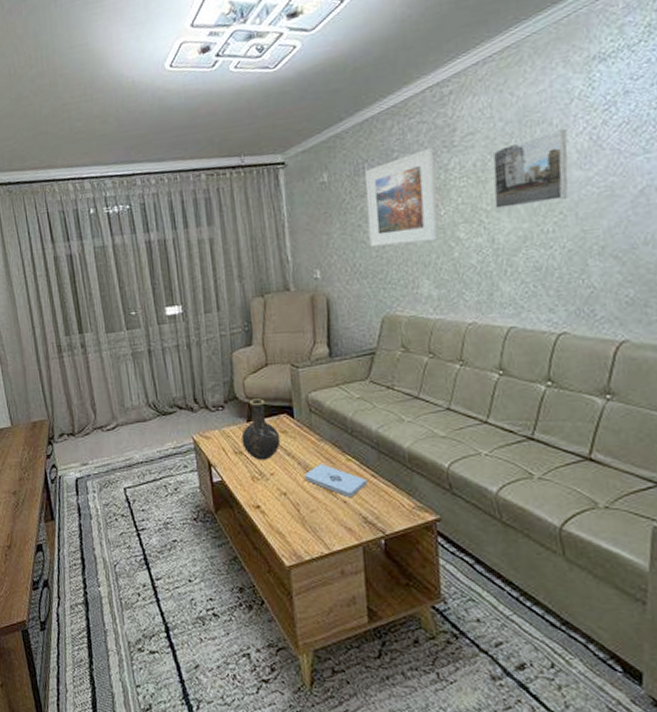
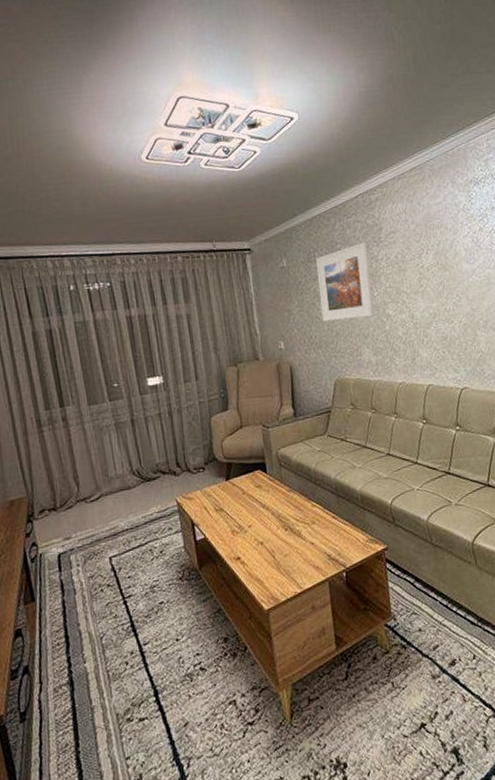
vase: present [241,398,281,461] -> none [221,458,256,515]
notepad: present [304,464,367,497] -> none [277,512,330,539]
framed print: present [492,129,568,210] -> none [408,233,461,293]

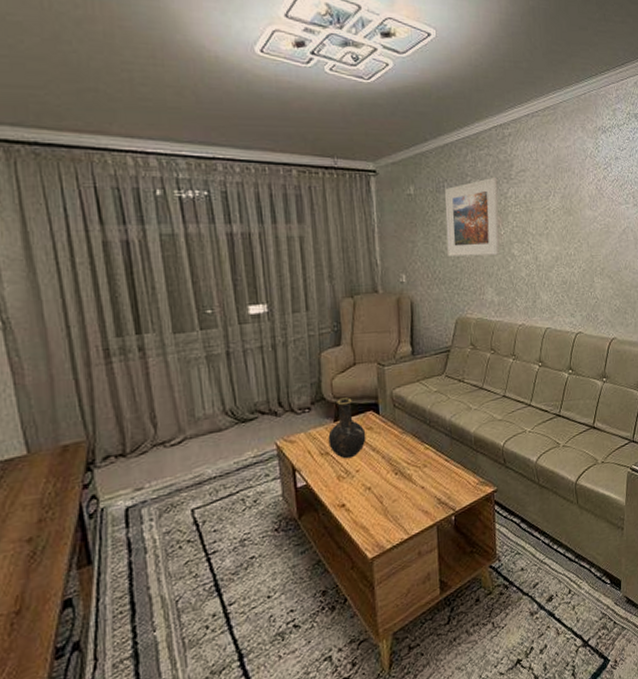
vase: none [221,458,256,515] -> present [328,397,367,459]

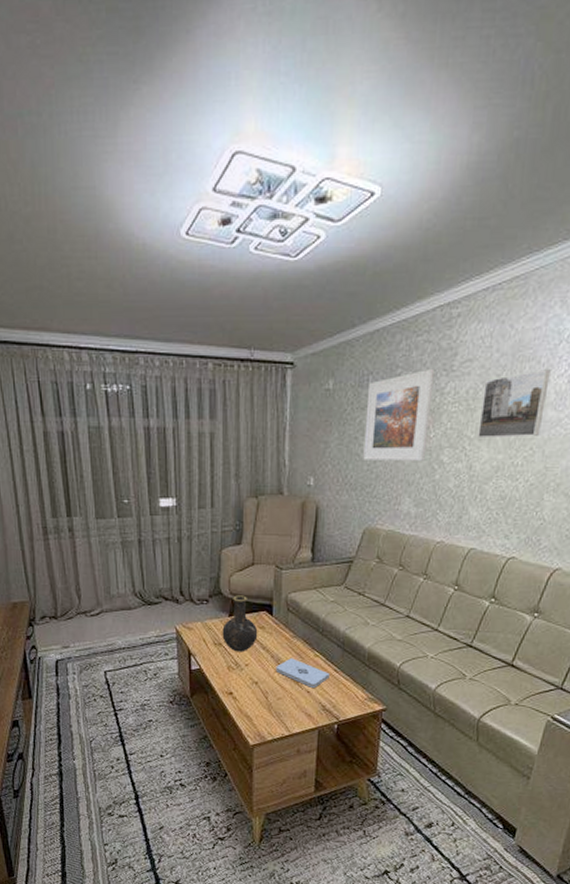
notepad: none [387,455,442,483] -> present [275,658,330,688]
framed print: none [537,178,584,234] -> present [477,369,551,439]

